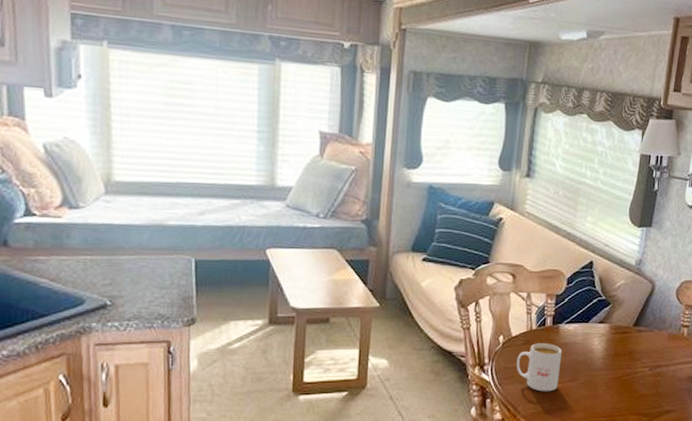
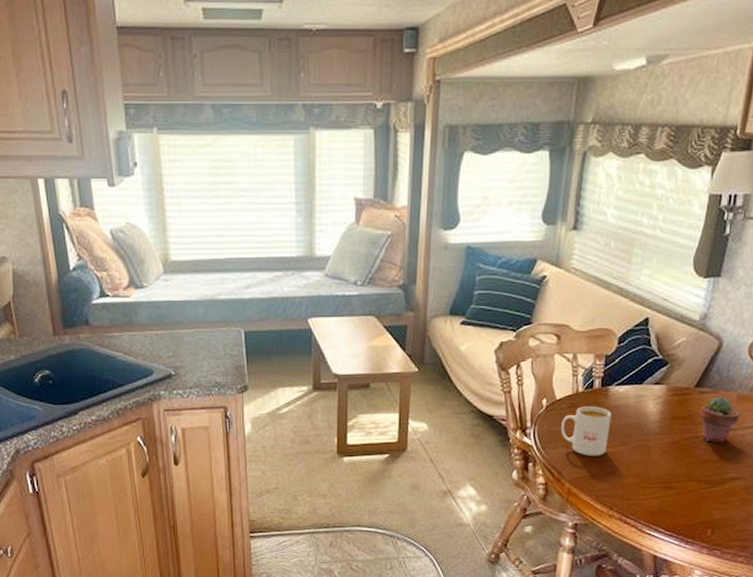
potted succulent: none [639,335,672,379] -> present [701,397,741,444]

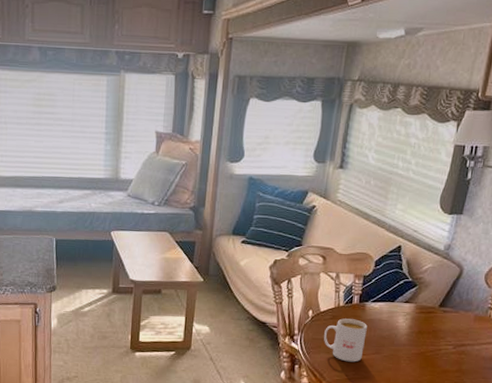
potted succulent: present [701,397,741,444] -> none [443,316,477,356]

